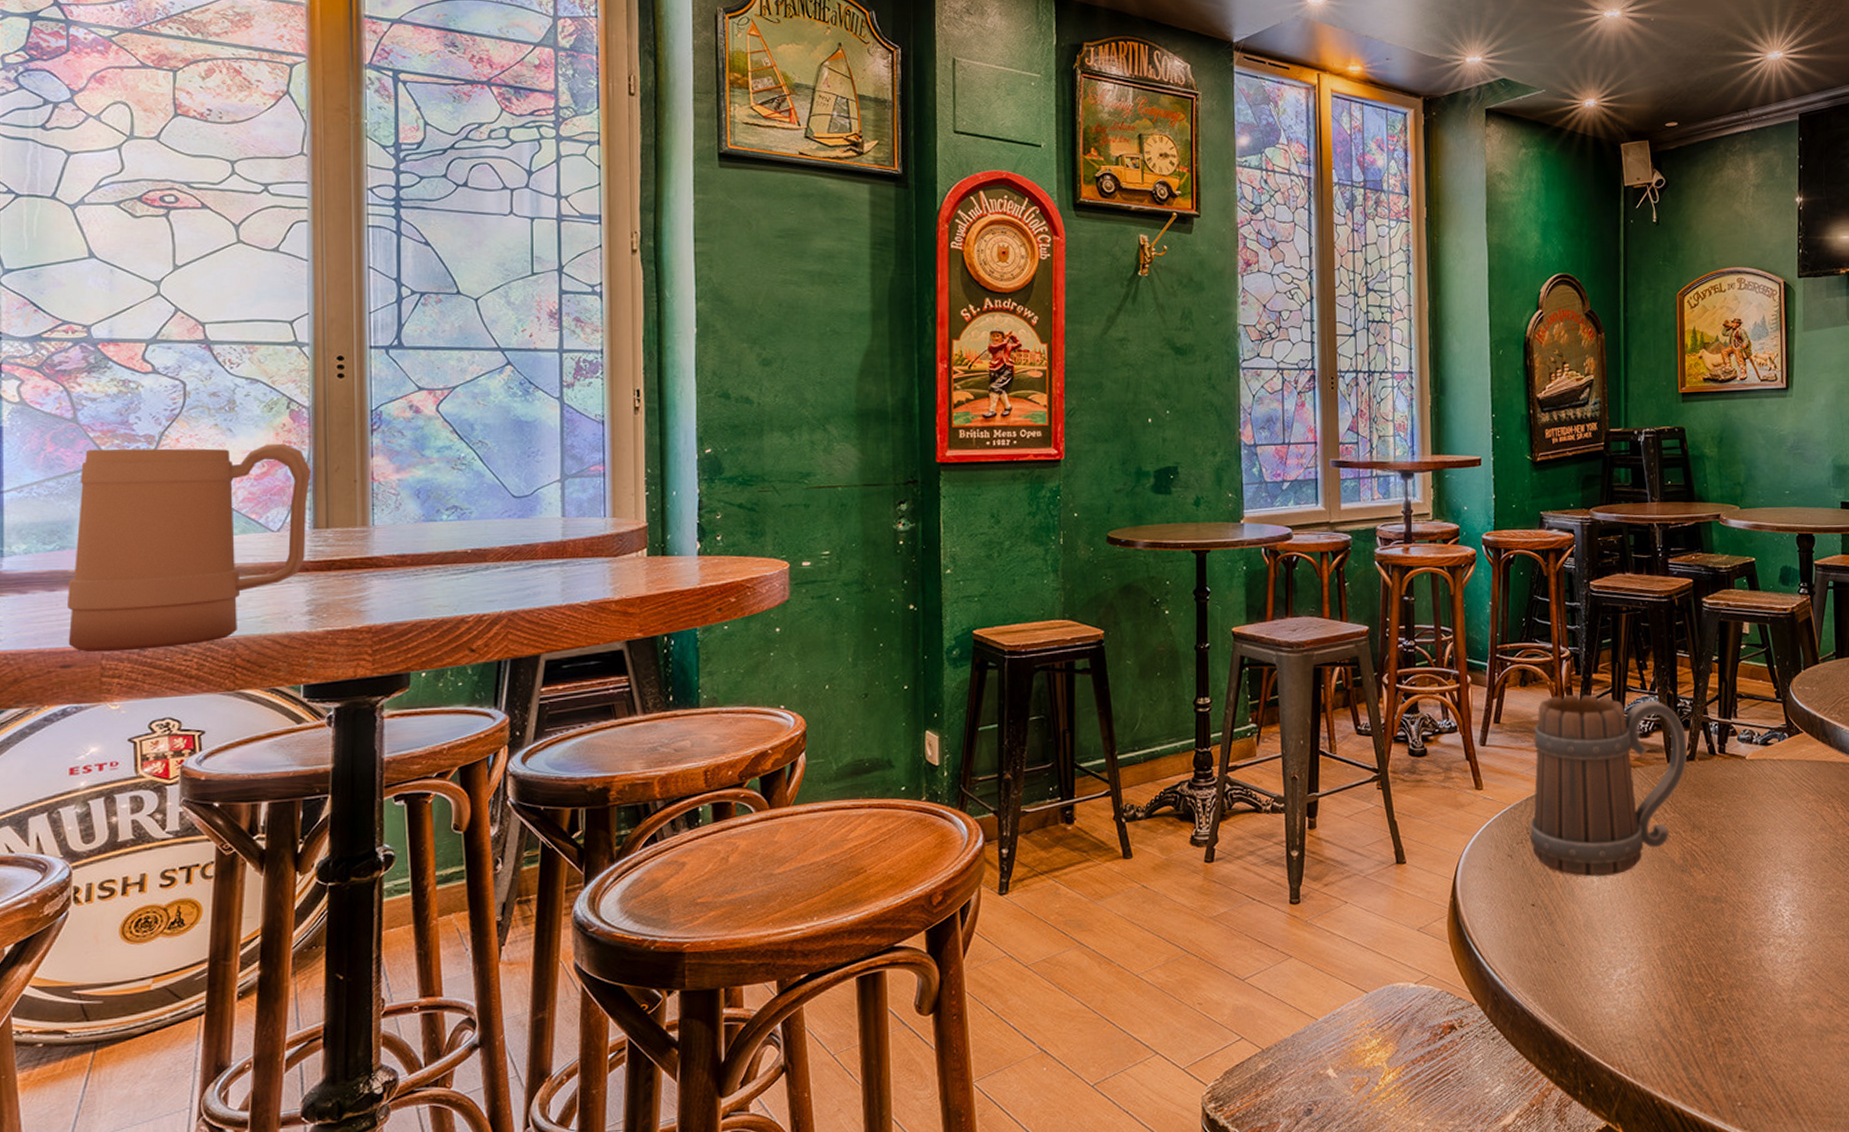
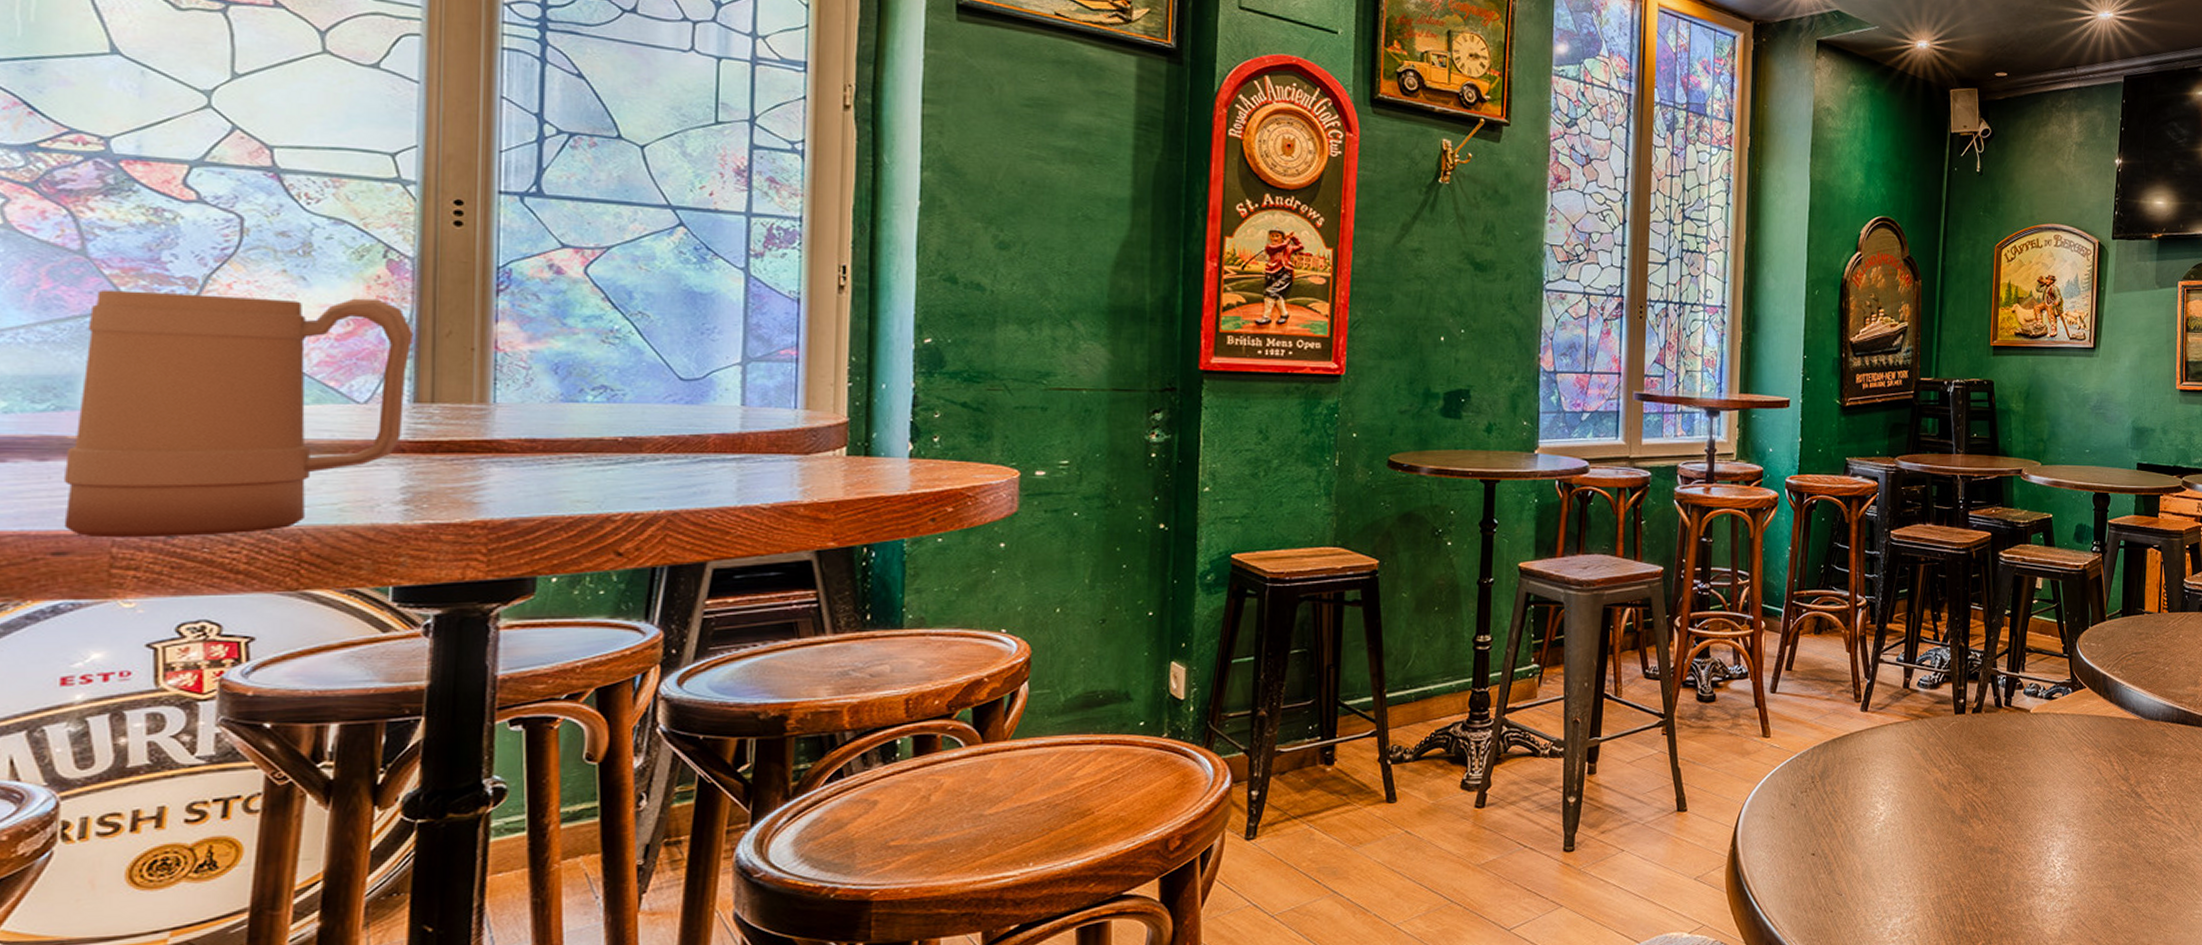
beer mug: present [1530,694,1688,877] -> none [1815,644,1975,827]

